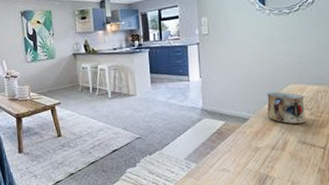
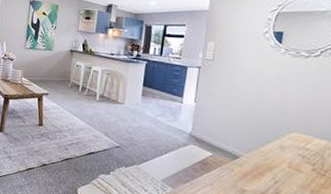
mug: present [267,91,305,125] -> none [261,135,308,178]

